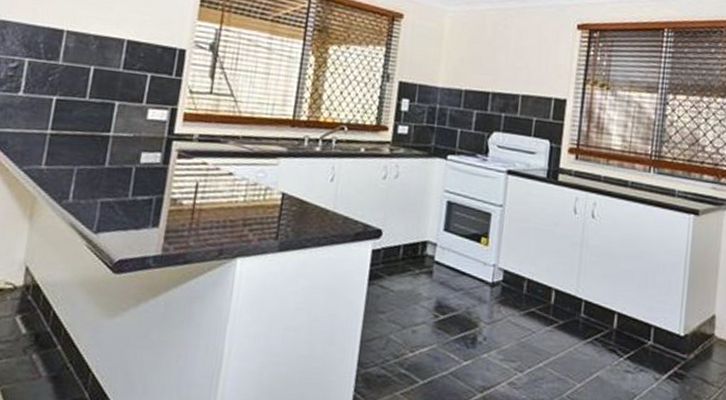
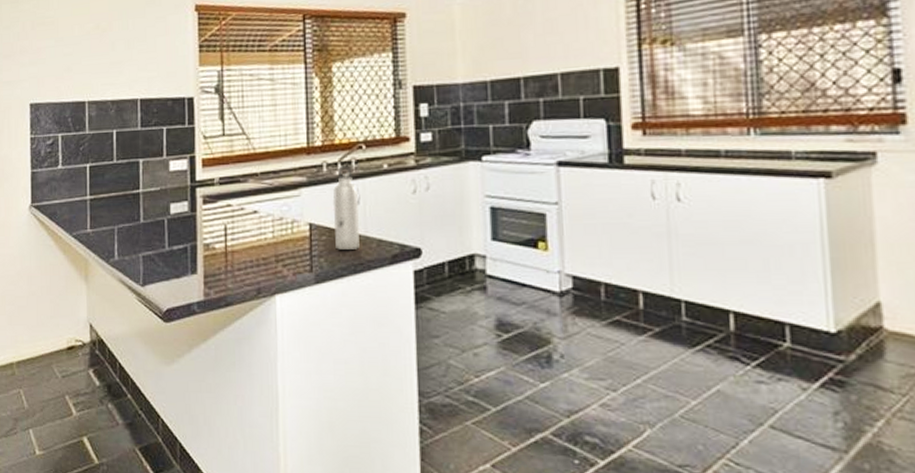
water bottle: none [304,143,334,224] -> present [332,165,360,250]

